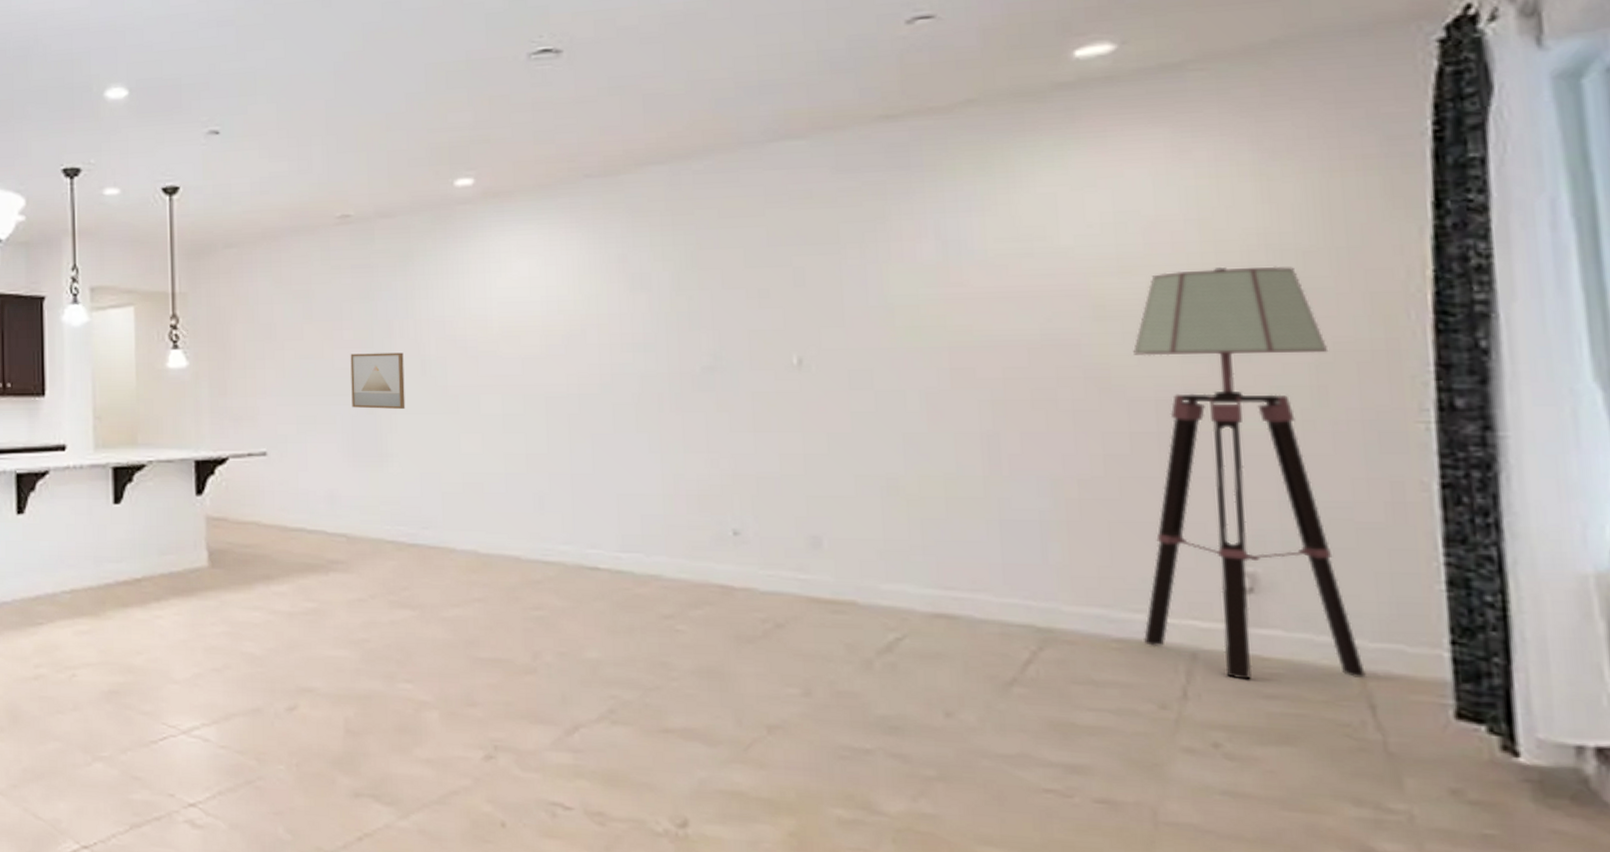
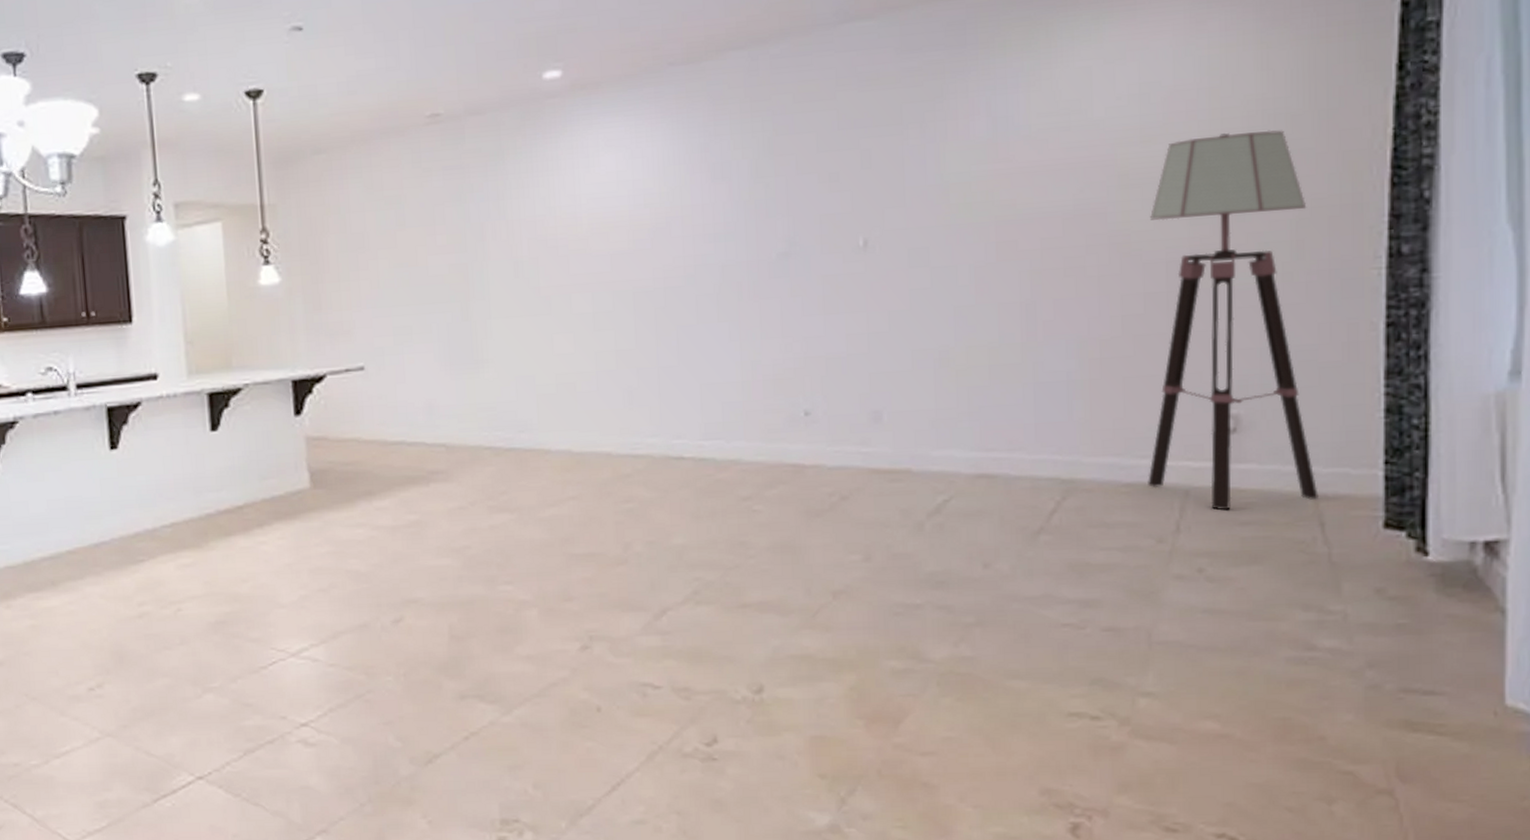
wall art: present [350,352,406,410] -> none [444,255,500,315]

